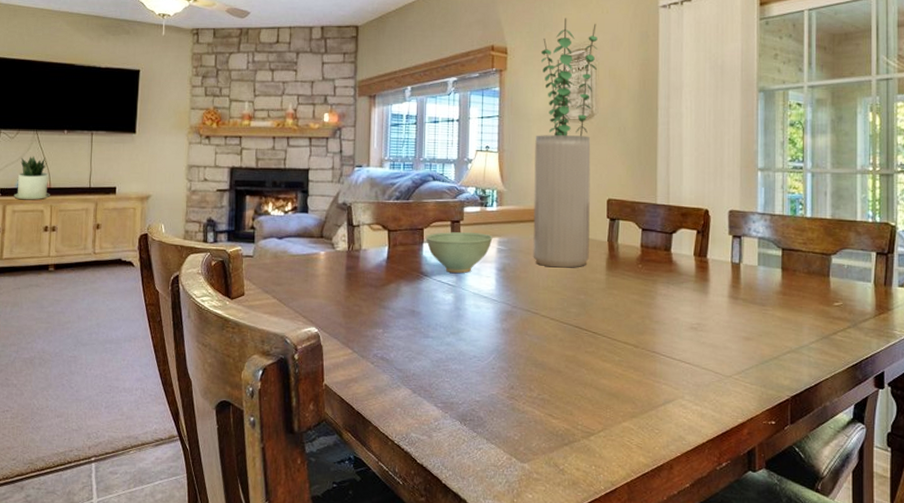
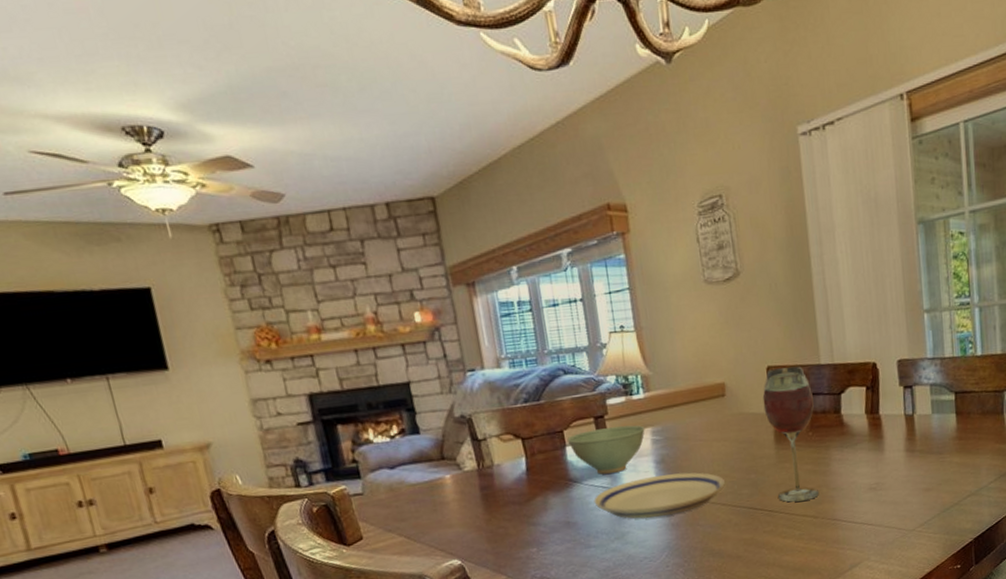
planter: present [13,156,50,200] -> none [15,417,73,475]
plate: none [438,282,556,321] -> present [594,472,725,519]
vase: present [533,18,597,268] -> none [667,159,755,451]
wineglass: none [600,202,646,329] -> present [762,366,820,502]

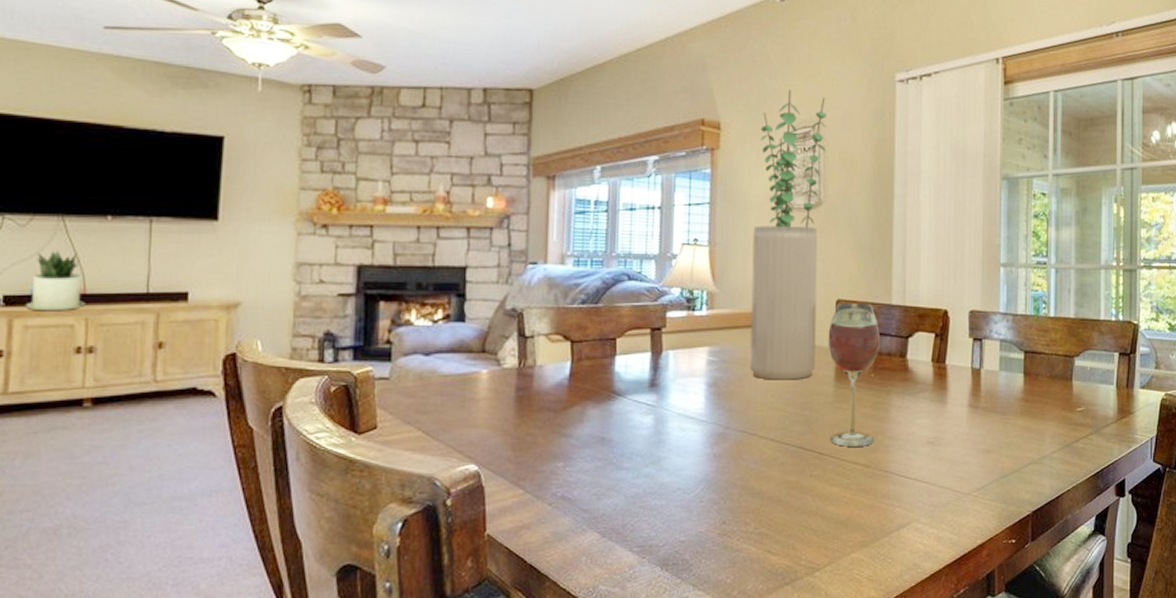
planter: none [15,417,73,475] -> present [25,251,84,312]
bowl: present [566,425,645,474] -> none [618,342,702,390]
plate: present [594,472,725,519] -> none [635,400,776,445]
vase: none [667,159,755,451] -> present [749,89,826,380]

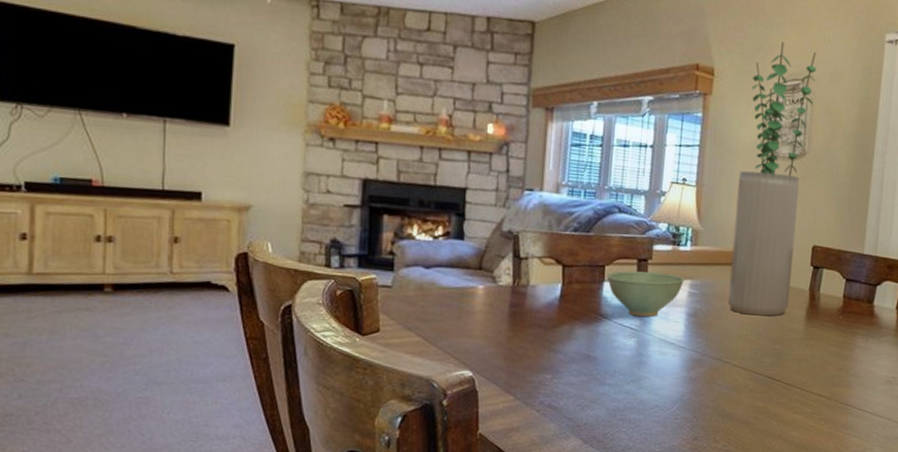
planter: present [25,251,84,312] -> none [46,143,103,201]
bowl: none [618,342,702,390] -> present [606,271,685,317]
wineglass: present [828,303,880,447] -> none [798,249,851,381]

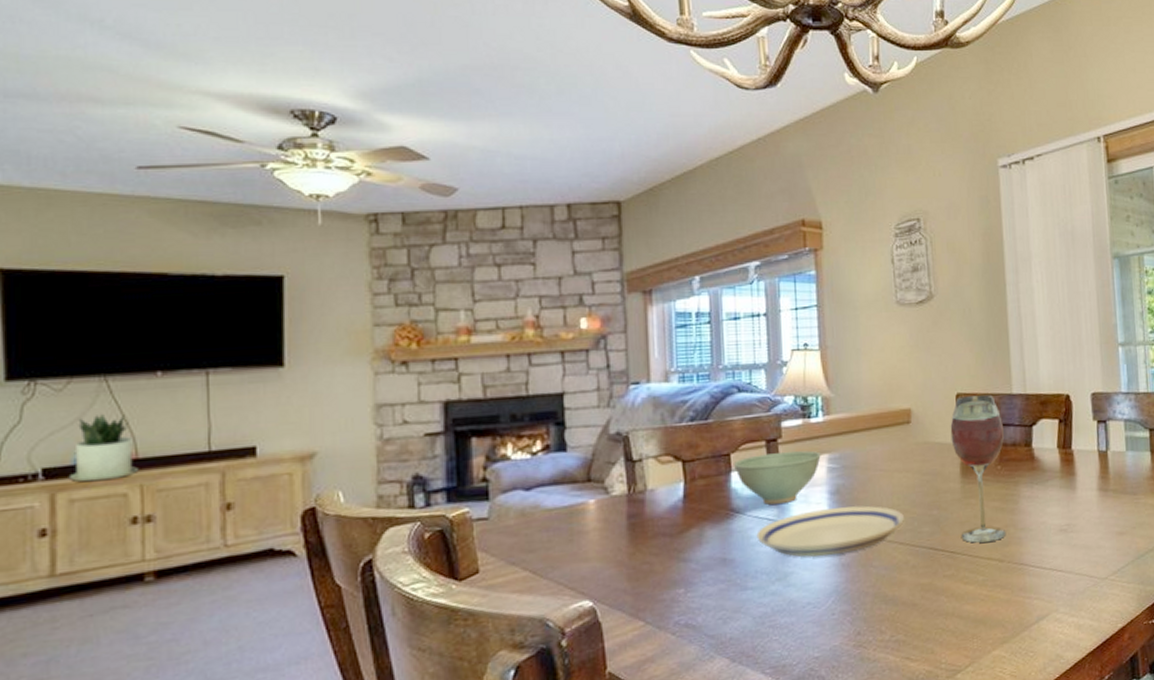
planter: none [46,143,103,201] -> present [68,414,138,483]
plate: none [619,327,750,369] -> present [756,505,904,557]
vase: present [727,42,816,317] -> none [863,183,940,482]
wineglass: none [798,249,851,381] -> present [950,395,1007,543]

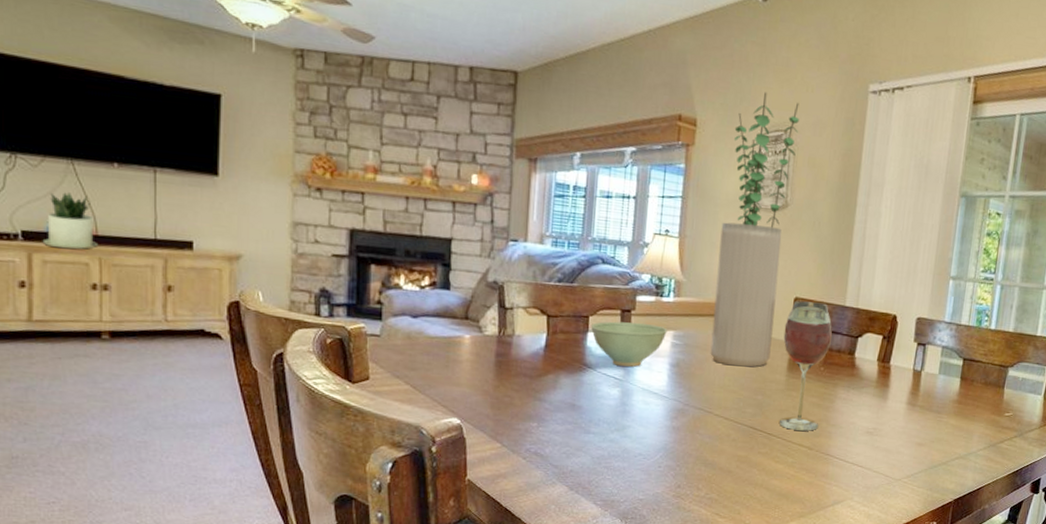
plate: present [756,505,904,557] -> none [603,377,732,418]
vase: none [863,183,940,482] -> present [710,92,799,367]

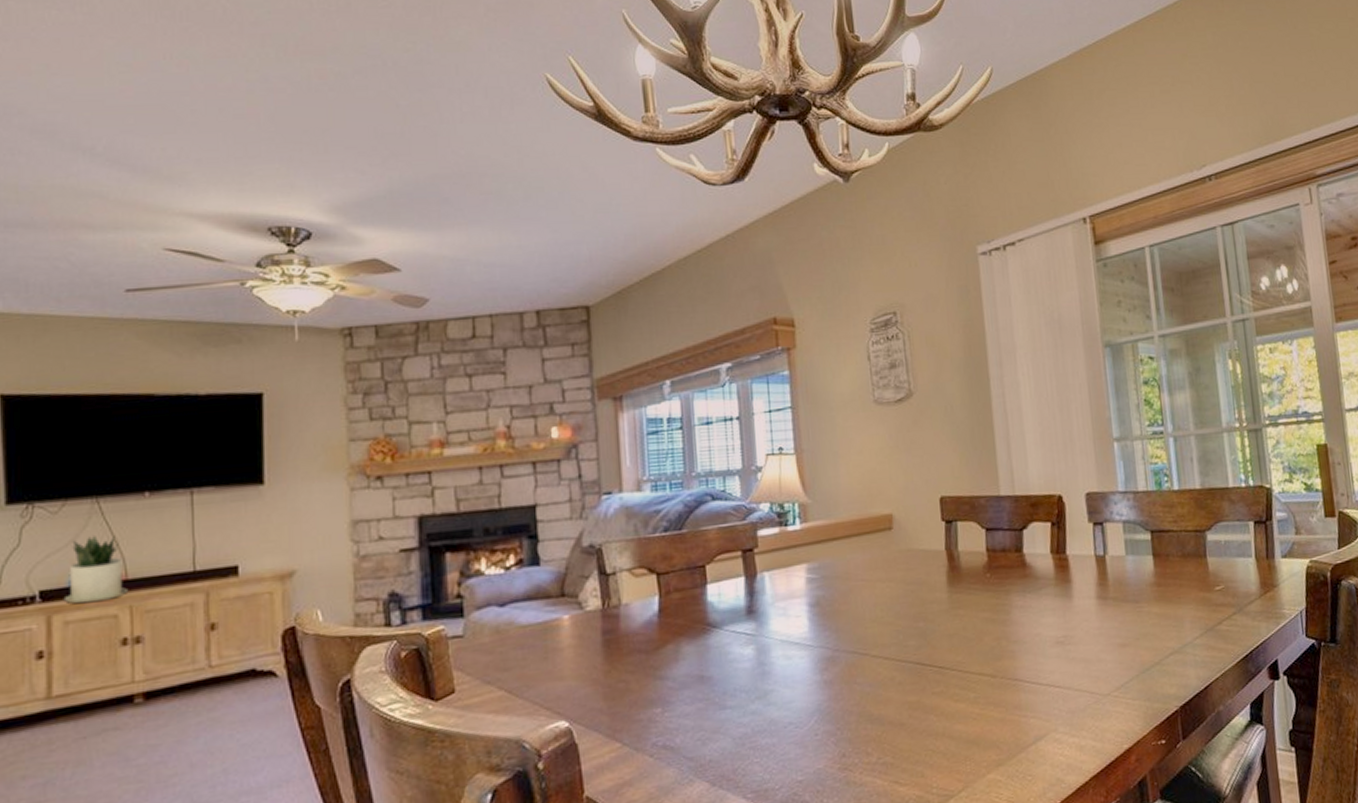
bowl: present [590,321,668,367] -> none [708,560,800,618]
vase: present [710,92,799,367] -> none [837,276,925,593]
wineglass: present [779,301,832,431] -> none [934,497,998,657]

